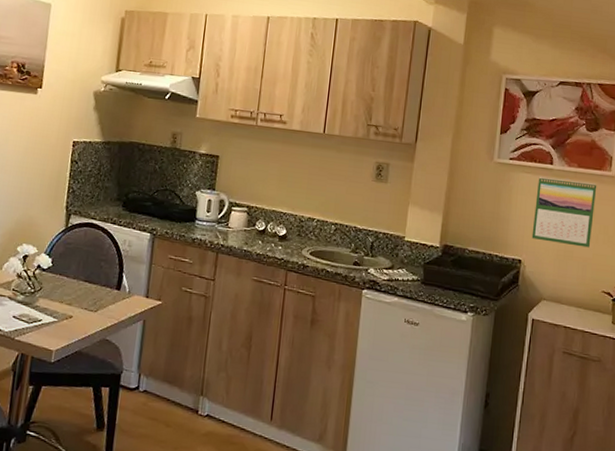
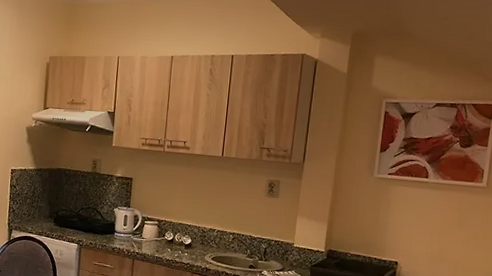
calendar: present [531,176,597,248] -> none [407,188,469,251]

